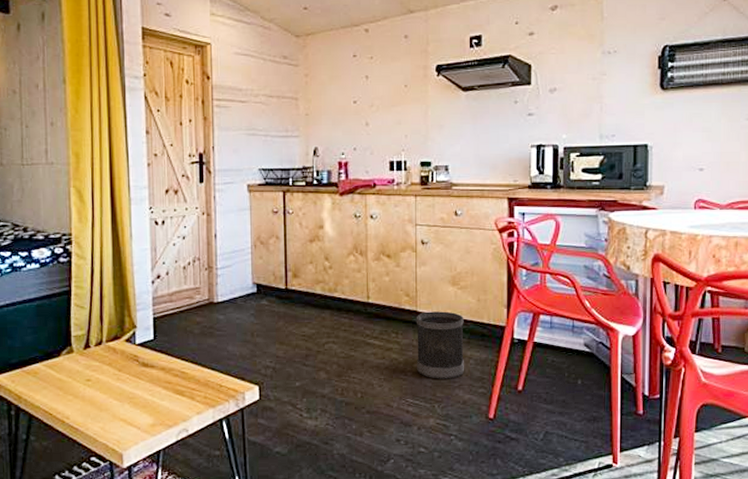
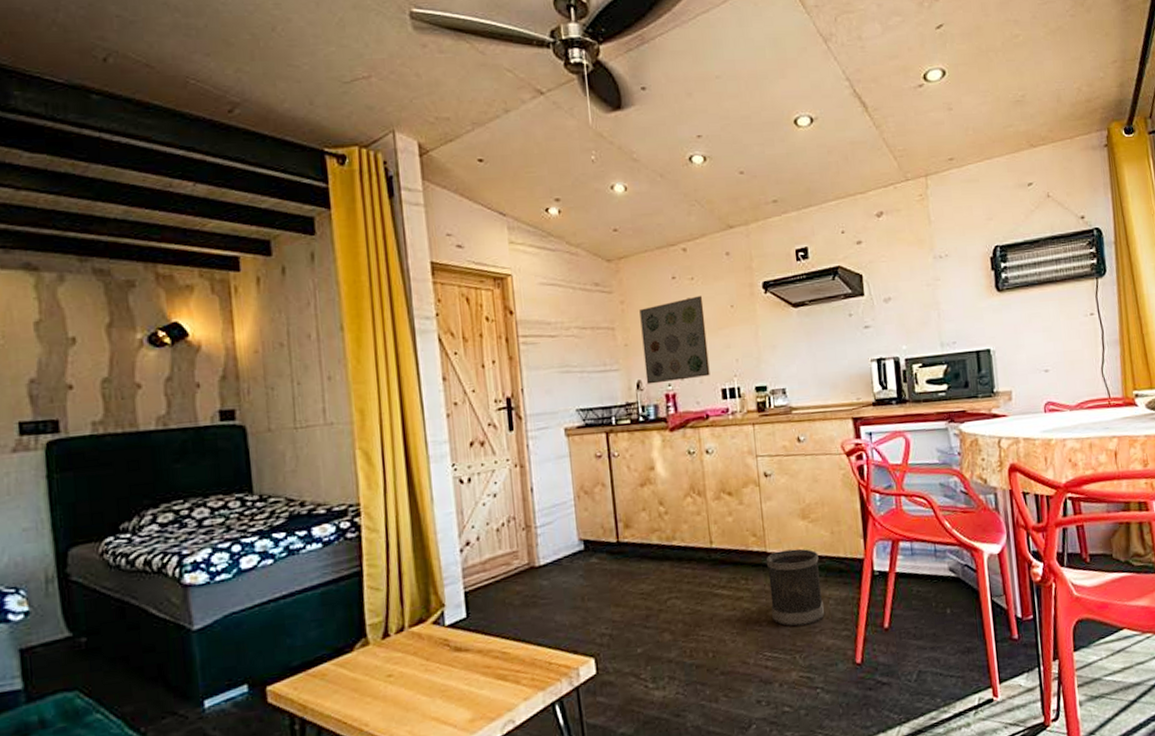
wall art: none [321,74,380,152] -> present [639,295,710,385]

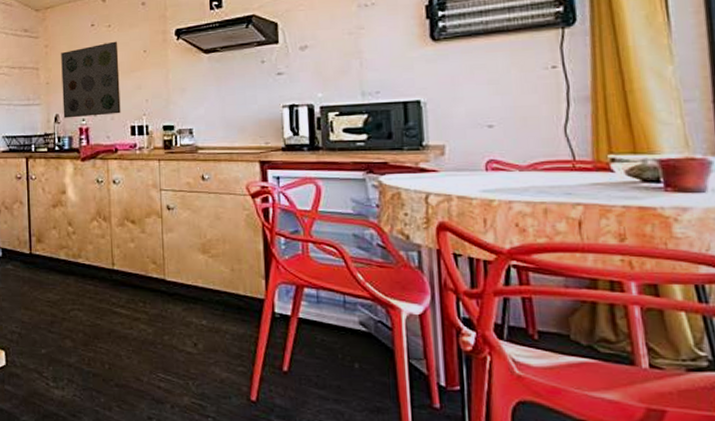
wastebasket: present [766,548,824,627] -> none [164,280,220,355]

